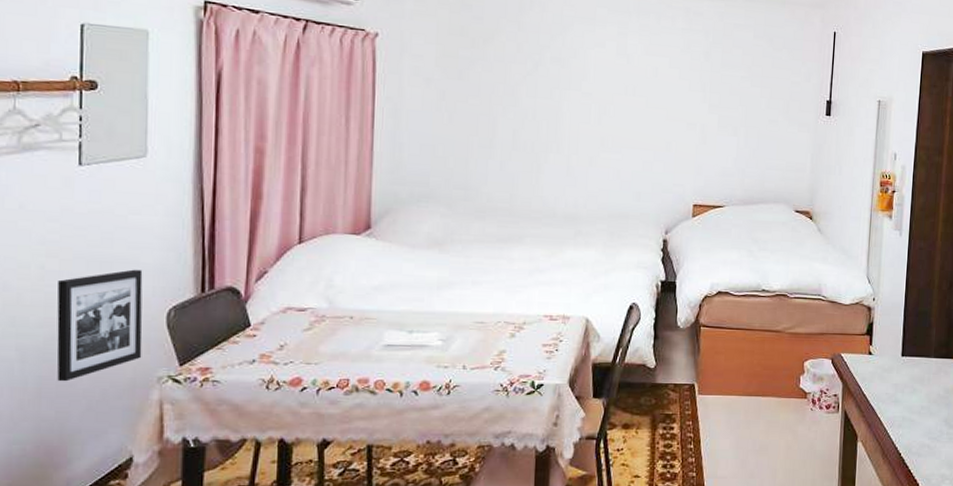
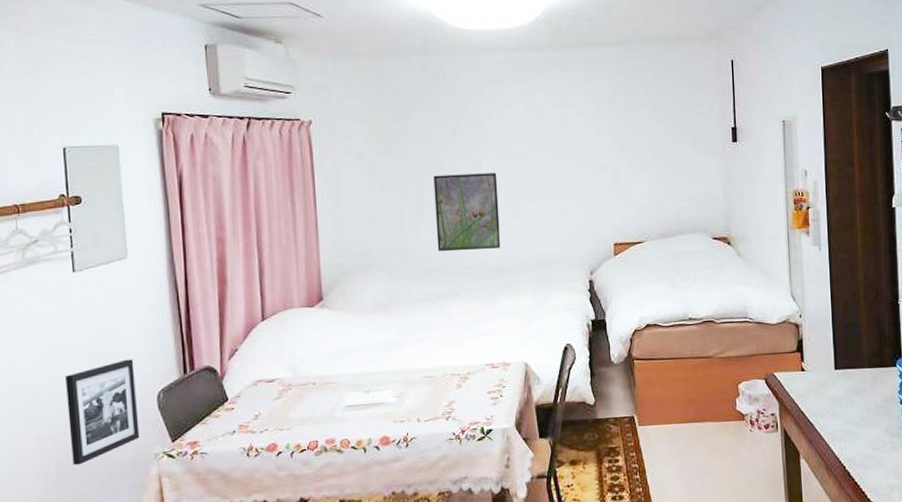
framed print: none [504,110,577,195] -> present [433,173,501,252]

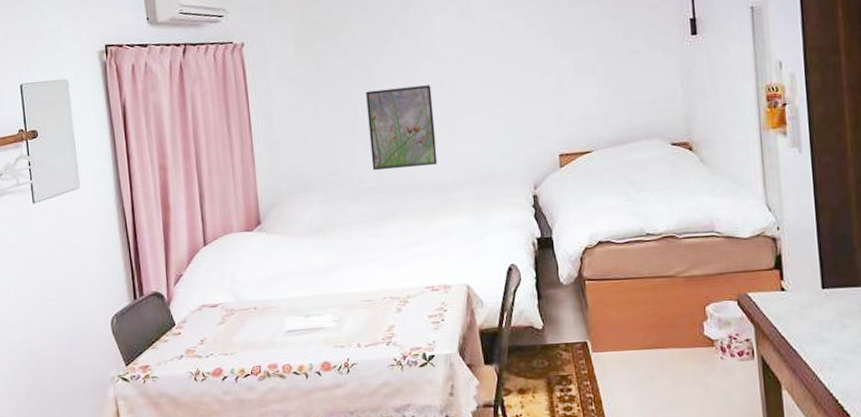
picture frame: present [66,359,140,466] -> none [30,285,97,388]

